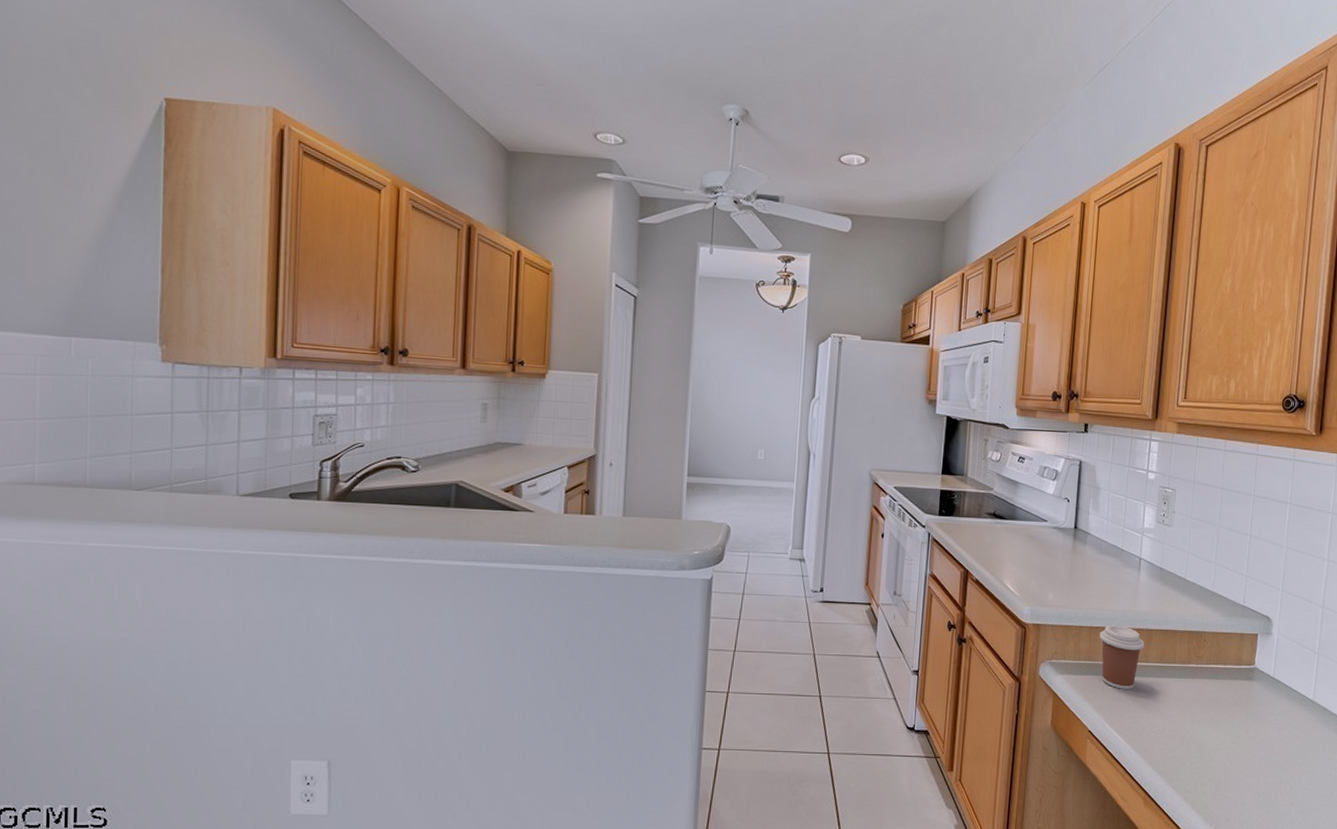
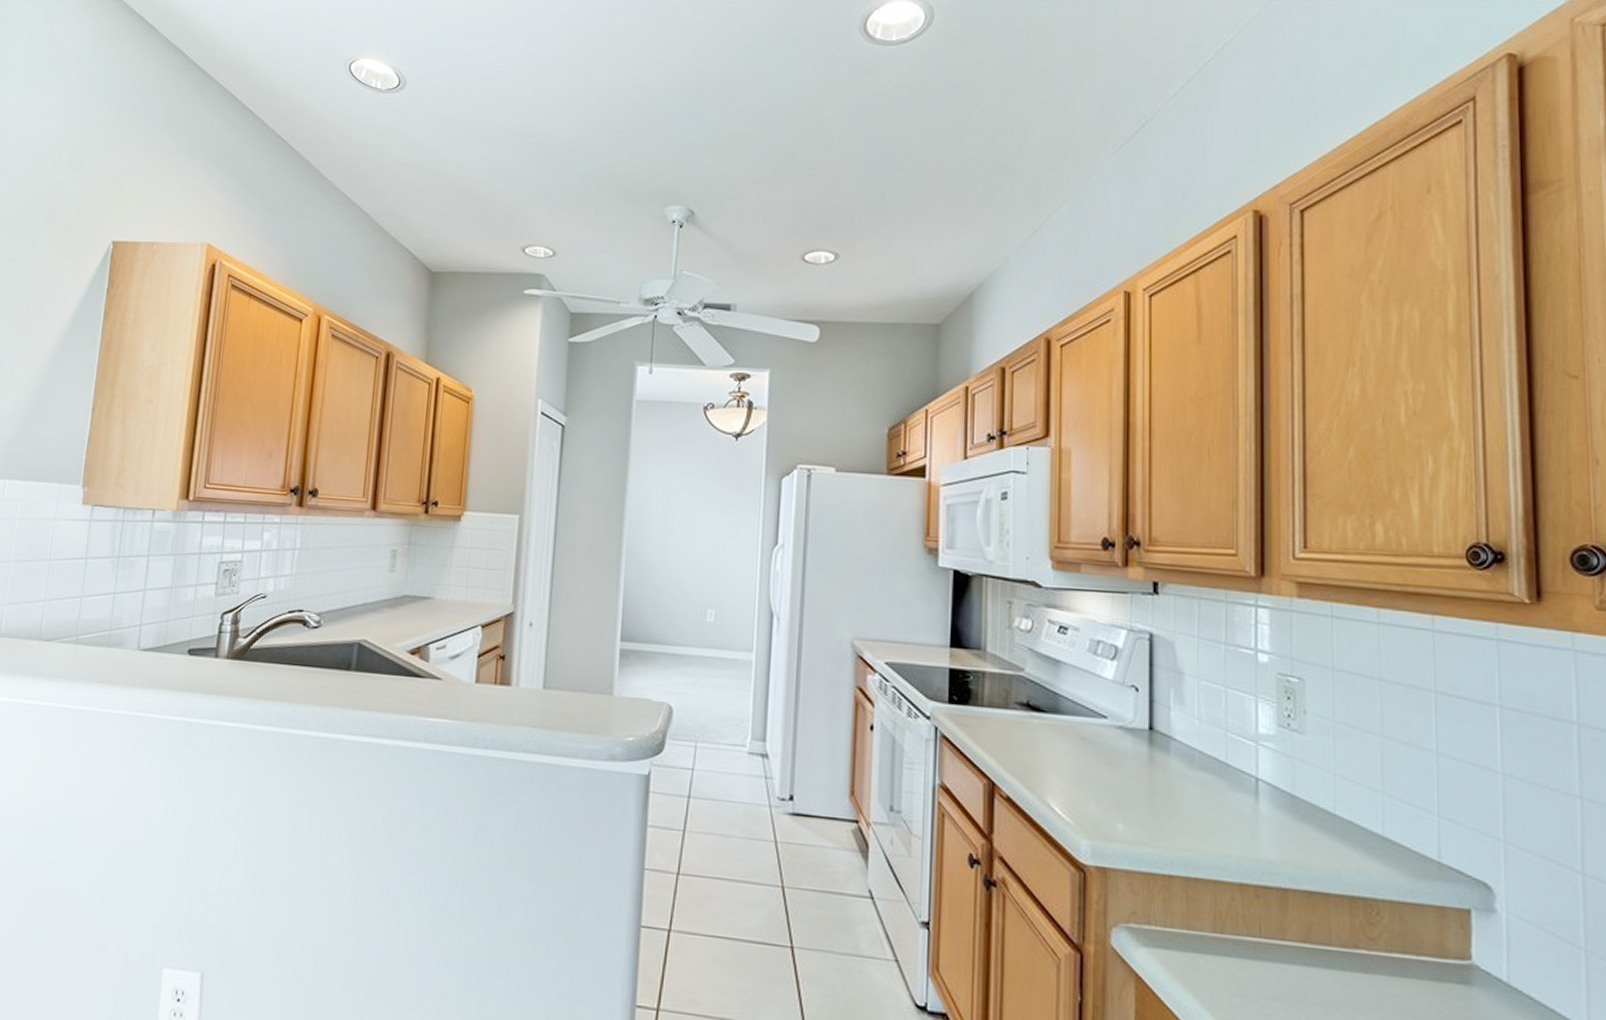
coffee cup: present [1100,625,1144,689] -> none [1202,876,1276,981]

